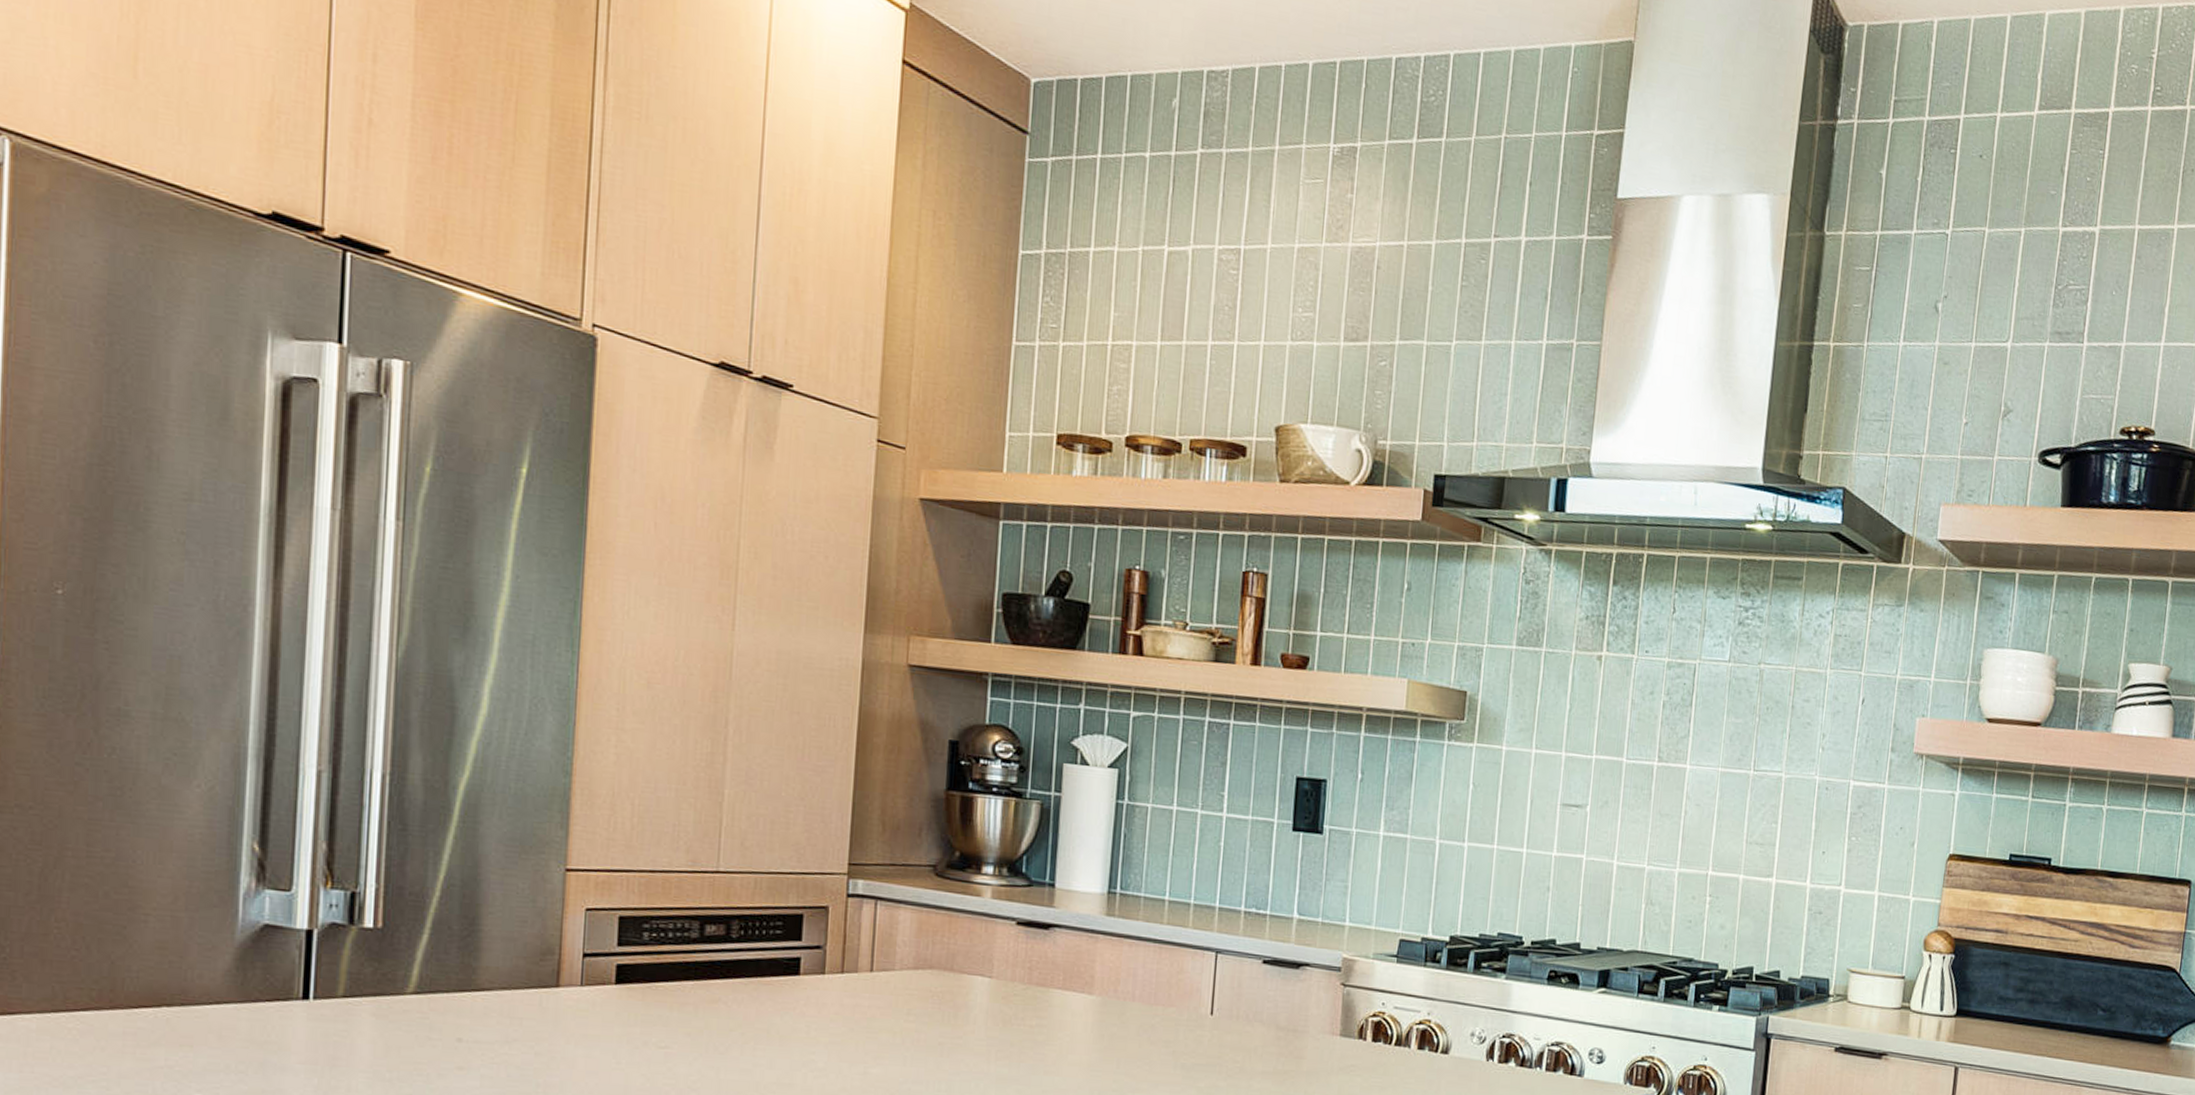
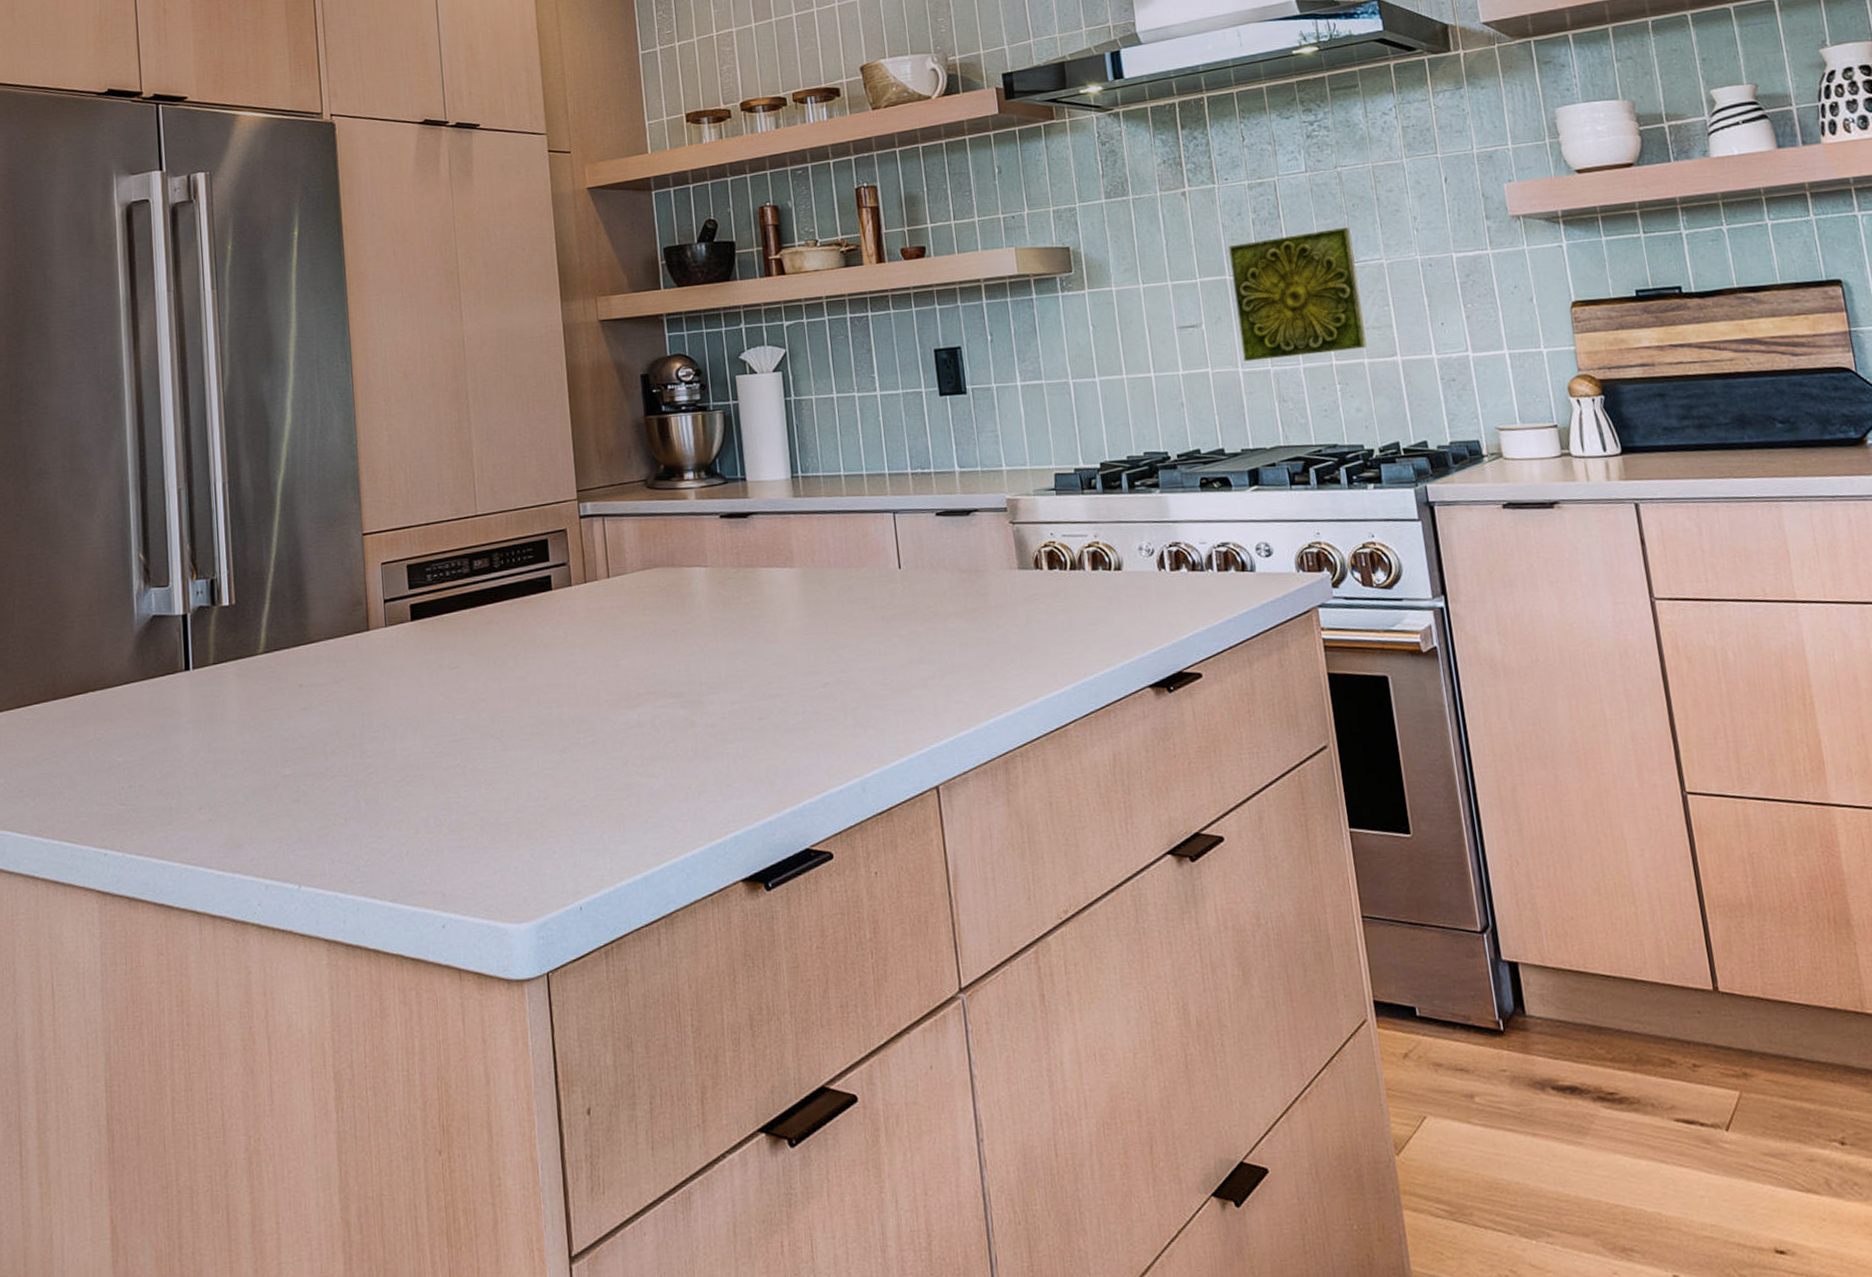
decorative tile: none [1621,725,1759,864] -> present [1229,227,1367,362]

